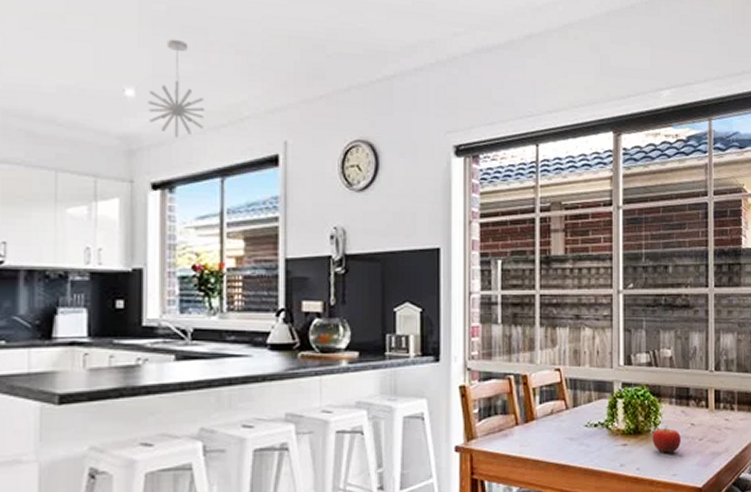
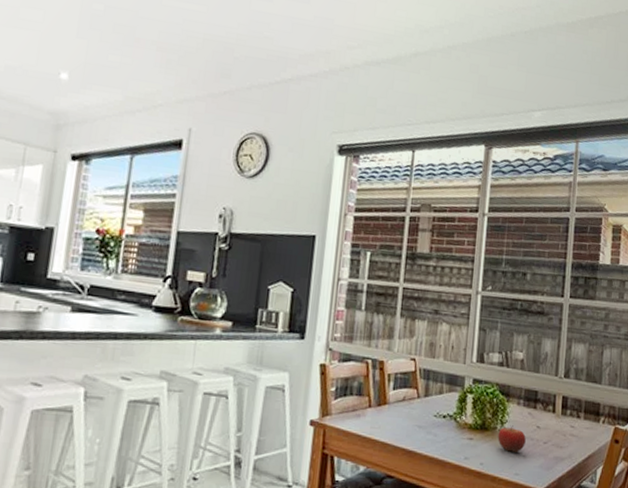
pendant light: present [148,39,205,138] -> none [77,33,125,118]

